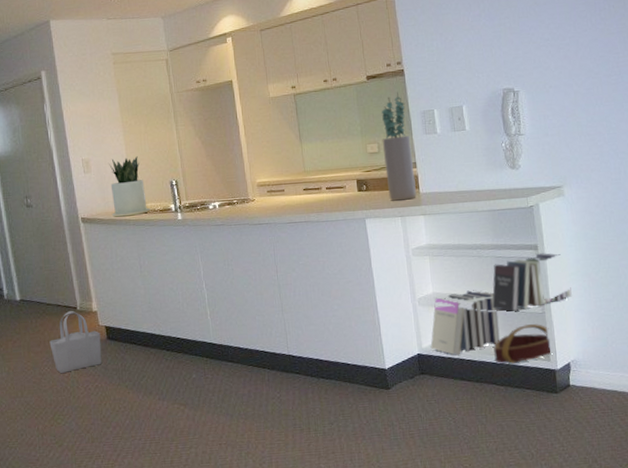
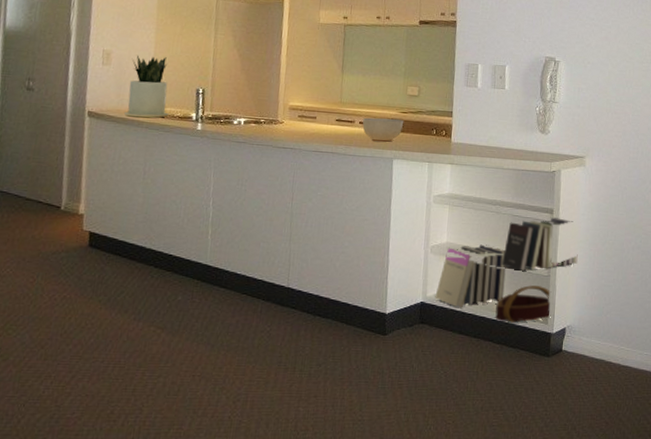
shopping bag: present [49,311,102,374] -> none [18,210,82,279]
bowl: none [328,178,370,204] -> present [362,117,404,142]
vase: present [382,92,416,201] -> none [420,41,452,147]

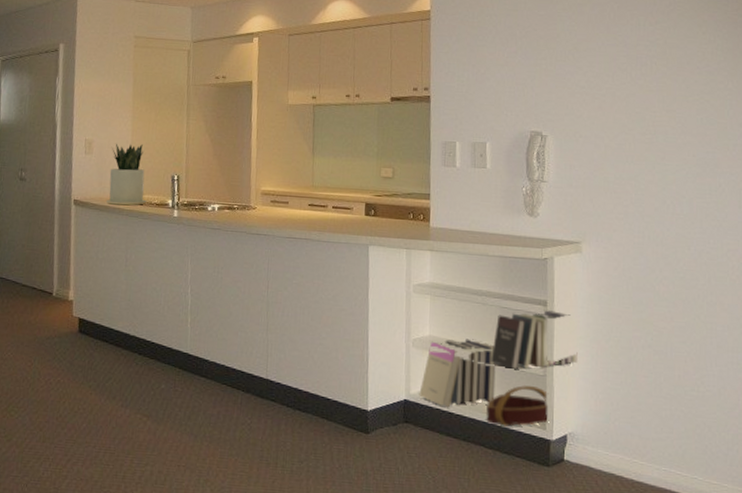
bowl: present [362,117,404,142] -> none [335,201,379,227]

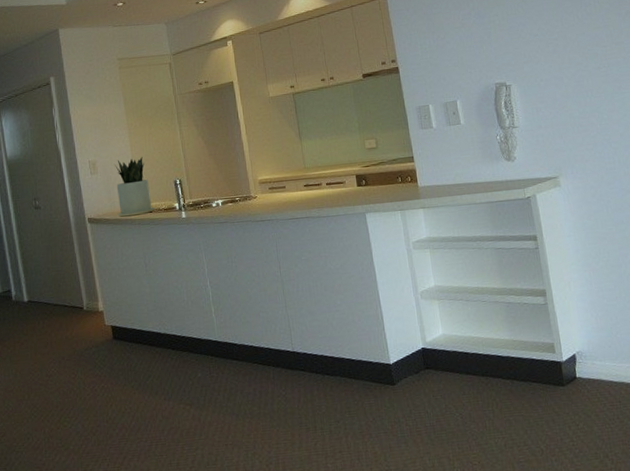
books: present [419,338,496,408] -> none [434,282,504,349]
decorative basket: present [486,385,549,427] -> none [497,315,556,356]
books: present [491,310,578,370] -> none [494,243,574,304]

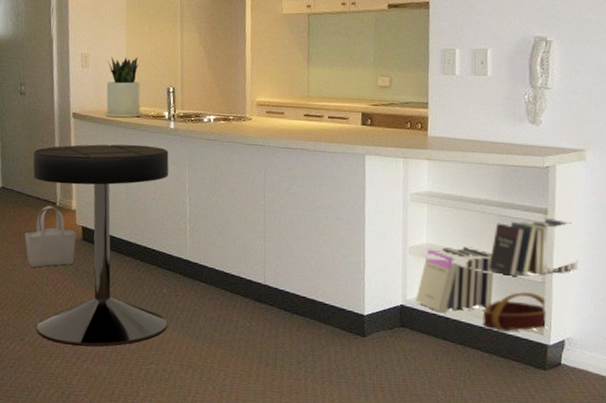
bar stool: none [55,237,208,446] -> present [33,144,169,347]
shopping bag: none [56,311,108,375] -> present [24,206,76,268]
books: none [434,282,504,349] -> present [415,246,494,313]
books: none [494,243,574,304] -> present [489,218,578,277]
decorative basket: none [497,315,556,356] -> present [483,292,547,331]

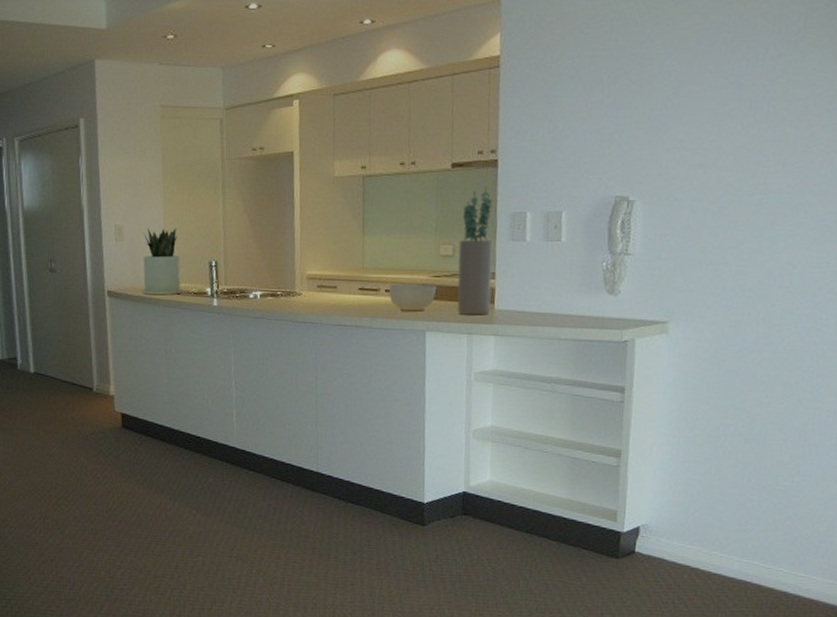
shopping bag: present [24,206,76,268] -> none [60,392,116,458]
bar stool: present [33,144,169,347] -> none [66,324,215,539]
bowl: none [331,111,376,137] -> present [388,283,437,312]
vase: none [394,26,426,142] -> present [457,186,493,316]
books: present [415,246,494,313] -> none [479,428,564,500]
decorative basket: present [483,292,547,331] -> none [551,477,622,518]
books: present [489,218,578,277] -> none [559,397,657,461]

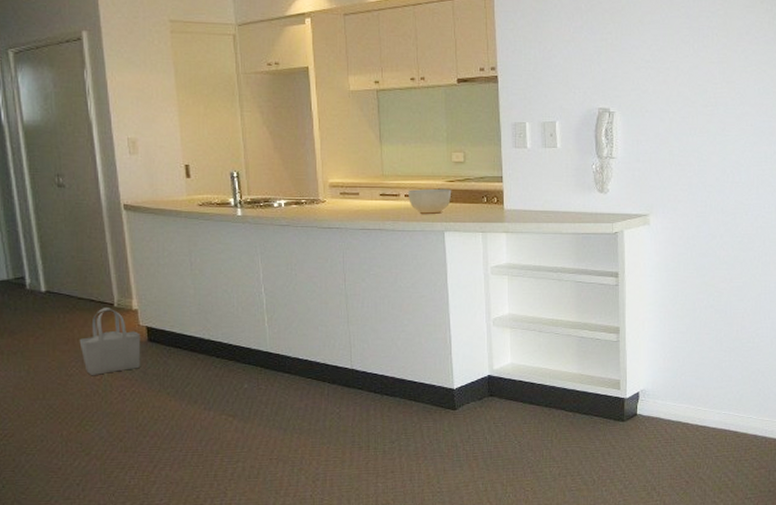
shopping bag: none [60,392,116,458] -> present [79,308,141,376]
planter: present [140,228,184,296] -> none [160,141,207,207]
vase: present [457,186,493,316] -> none [468,100,500,215]

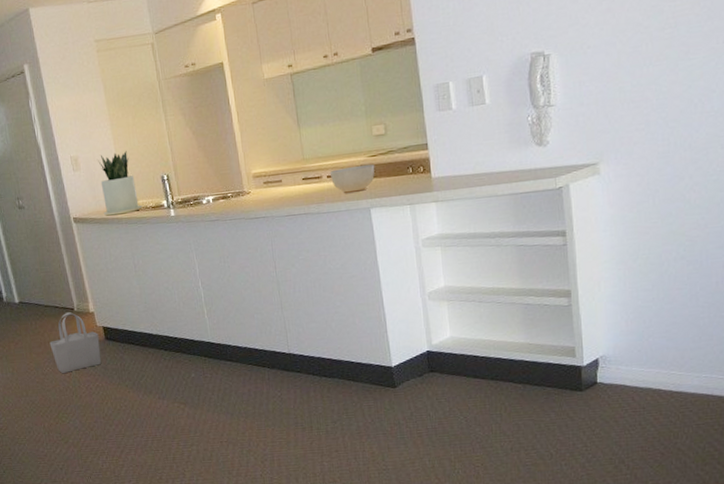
planter: none [160,141,207,207] -> present [98,151,143,216]

